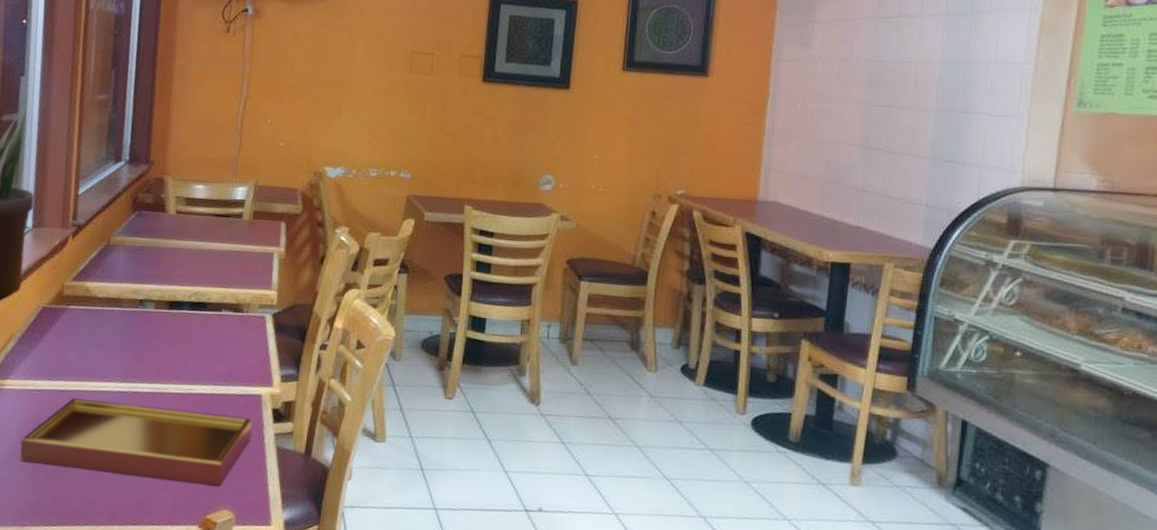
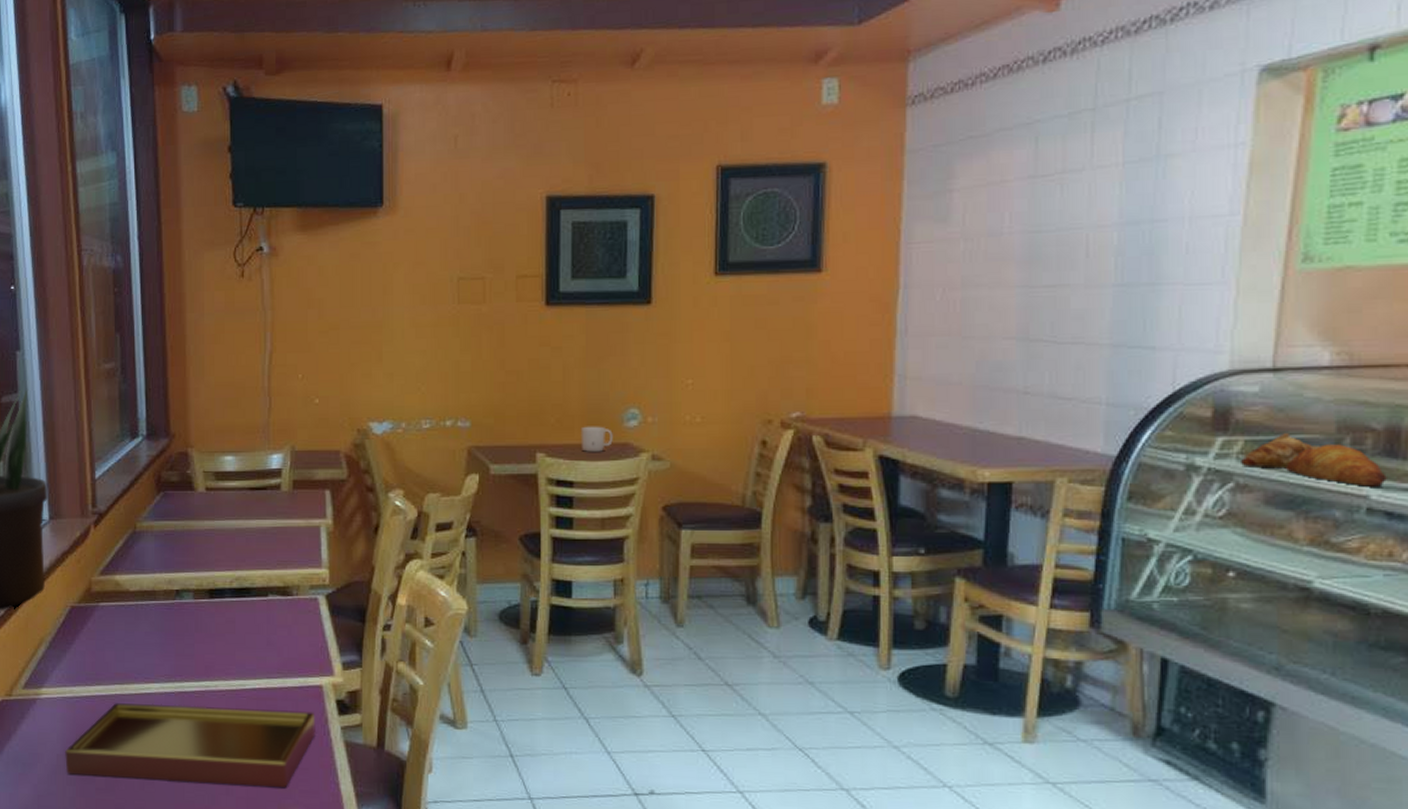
mug: none [502,186,530,209] -> present [580,426,613,452]
croissant: none [1028,241,1087,269] -> present [1241,433,1319,467]
pastry: none [1062,253,1138,291] -> present [1286,444,1387,487]

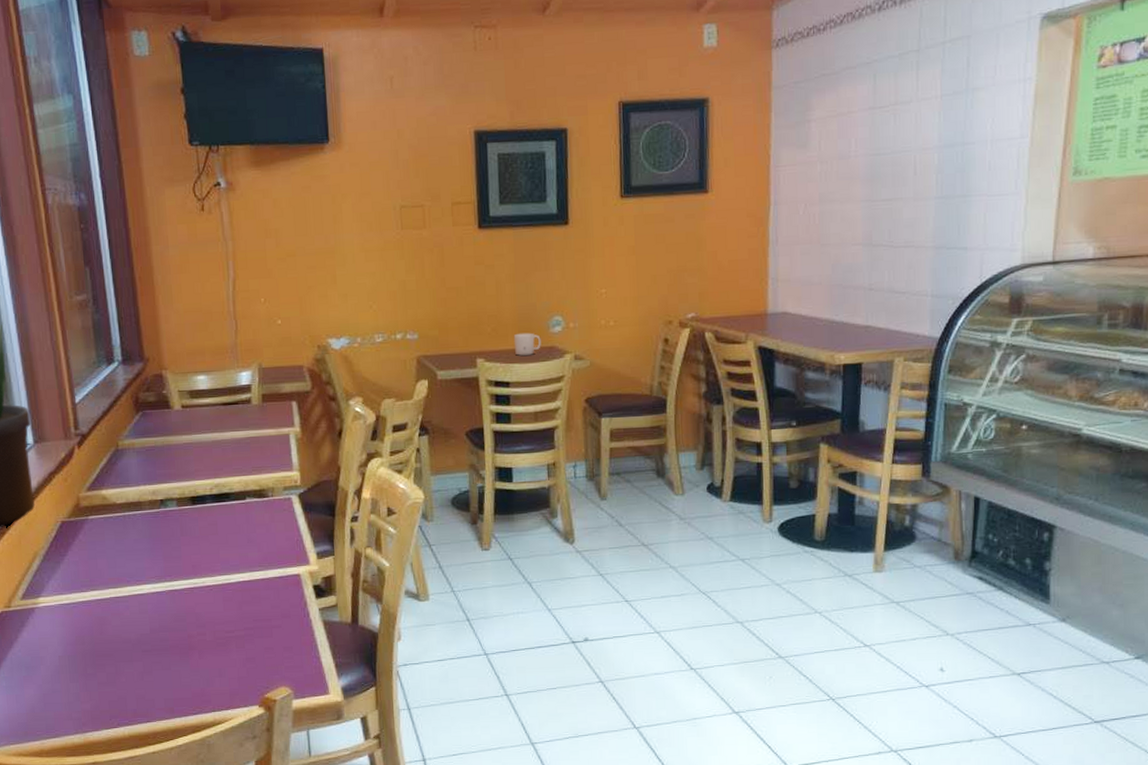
tray: present [65,703,316,787] -> none [66,598,297,673]
croissant: present [1241,433,1319,467] -> none [1031,313,1086,342]
pastry: present [1286,444,1387,487] -> none [1062,320,1133,353]

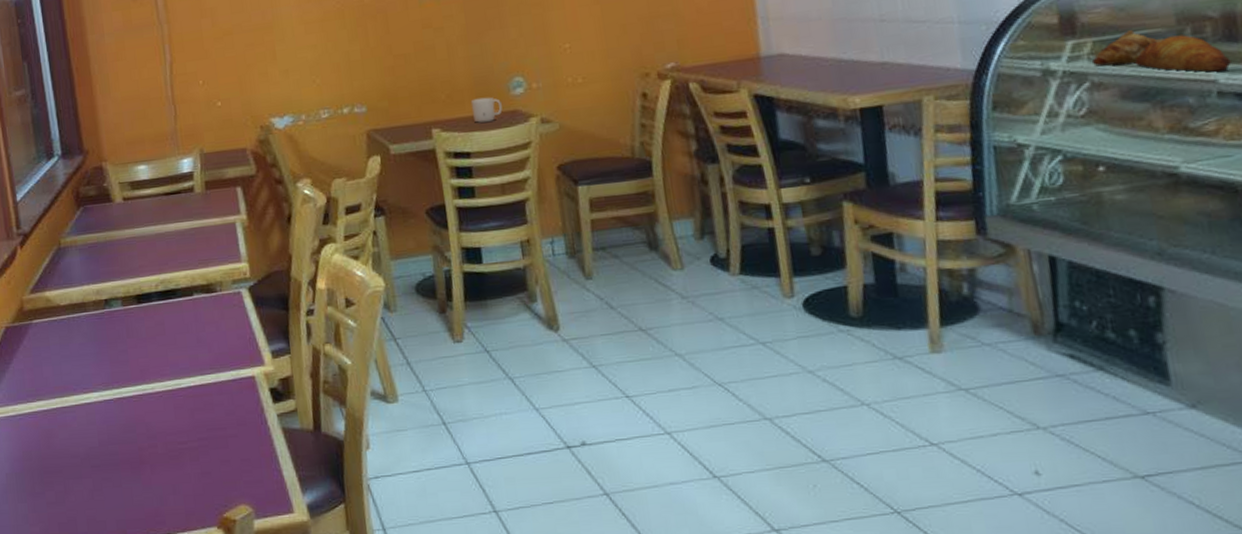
croissant: none [1031,313,1086,342] -> present [1092,30,1164,66]
pastry: none [1062,320,1133,353] -> present [1135,35,1231,72]

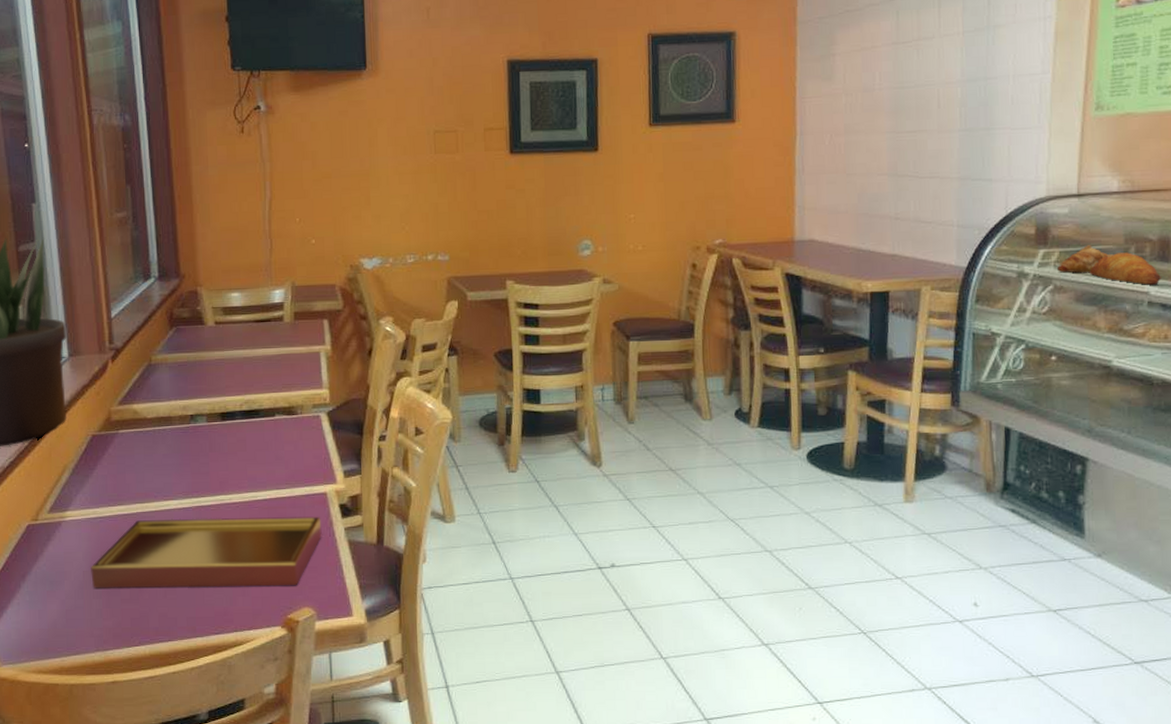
tray: none [13,403,253,492] -> present [91,516,322,588]
mug: present [470,97,503,123] -> none [543,256,570,278]

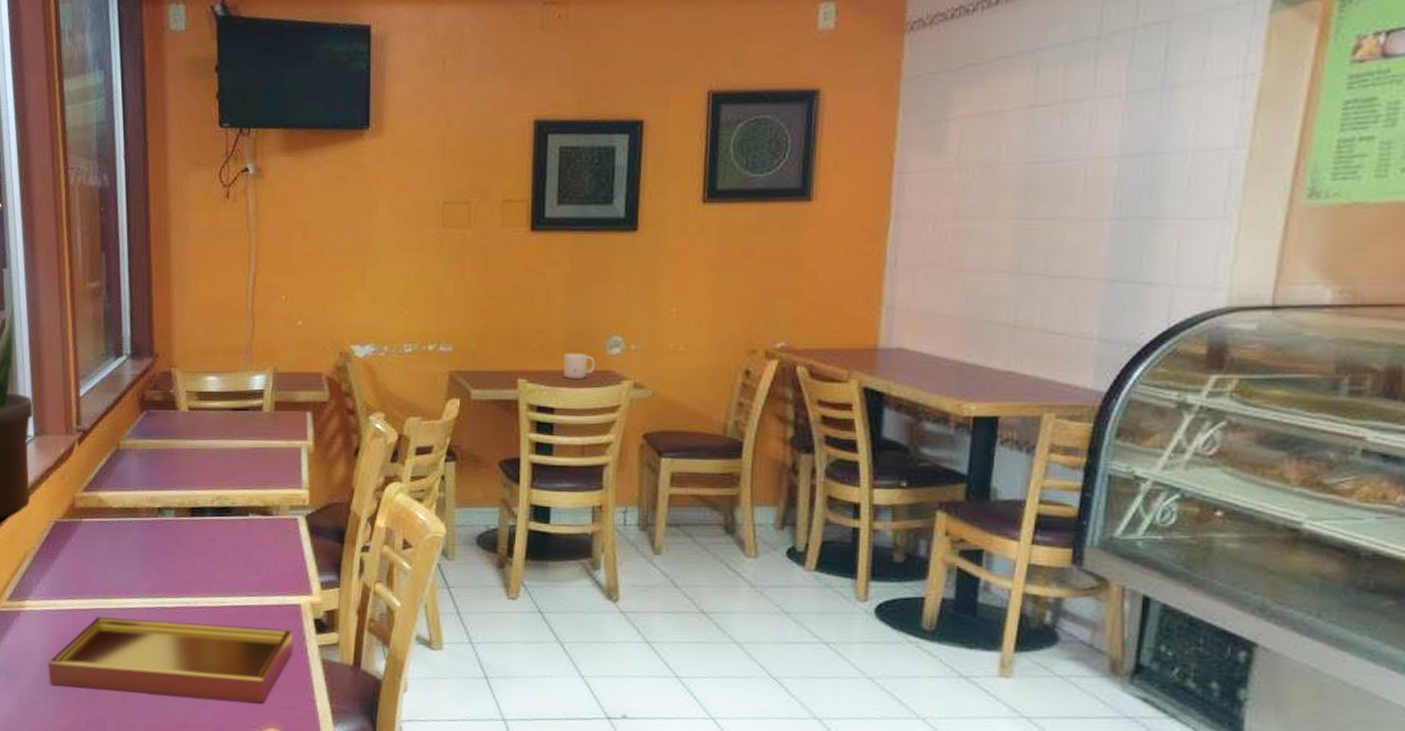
mug: none [543,256,570,278] -> present [562,353,595,379]
croissant: present [1057,245,1113,273] -> none [1235,372,1316,407]
pastry: present [1090,252,1161,285] -> none [1280,384,1385,428]

